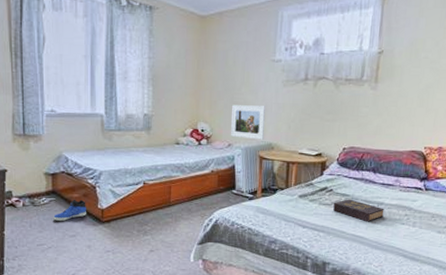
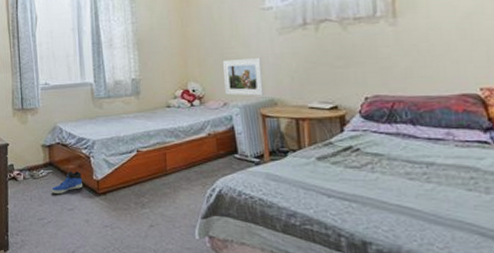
hardback book: present [333,199,384,222] -> none [364,159,438,189]

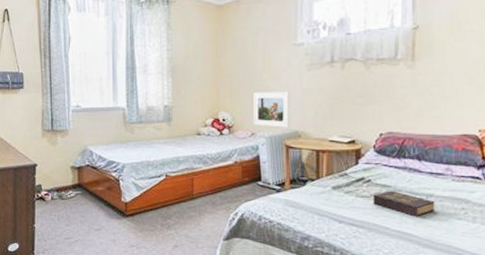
sneaker: present [51,170,82,194] -> none [79,192,110,214]
hardback book: none [364,159,438,189] -> present [373,190,435,217]

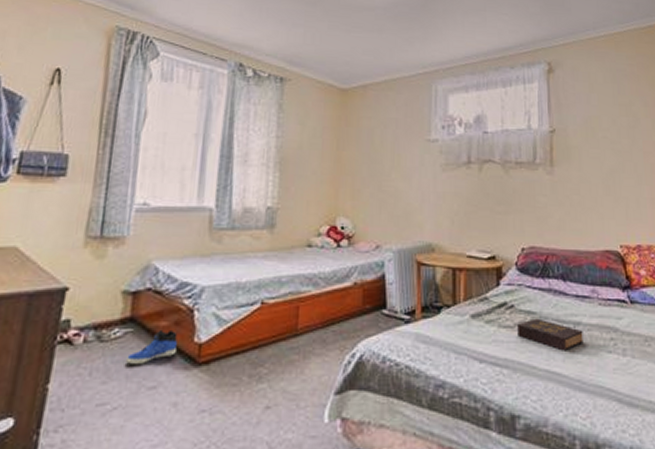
sneaker: none [79,192,110,214] -> present [126,329,178,364]
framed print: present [252,92,290,128] -> none [378,194,423,239]

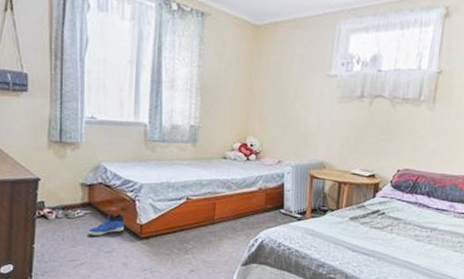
hardback book: present [517,318,584,351] -> none [385,223,437,248]

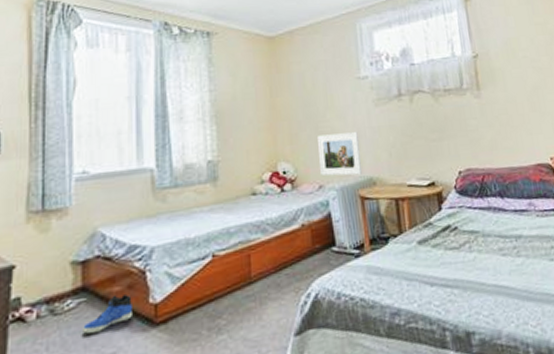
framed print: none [280,120,319,158] -> present [316,132,363,176]

